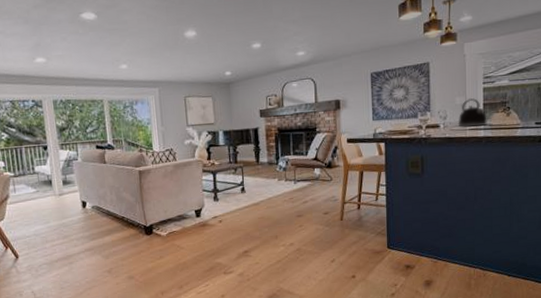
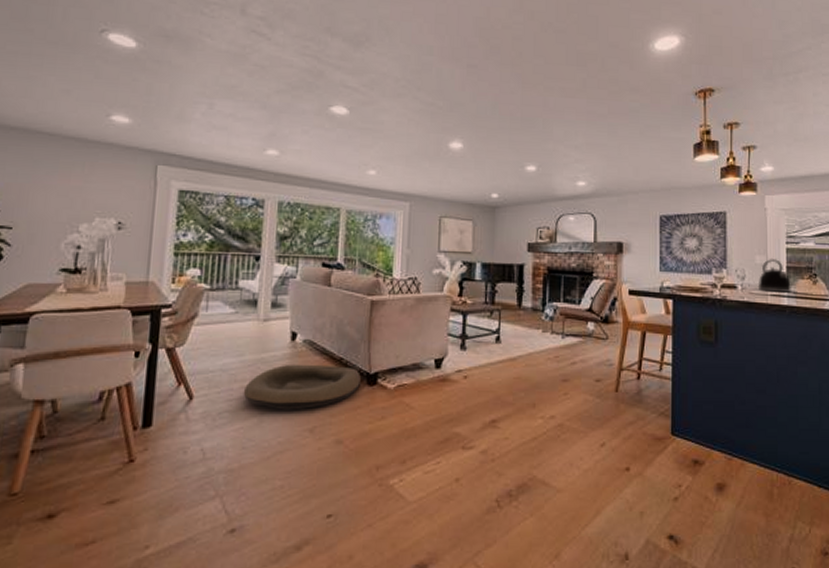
dog bed: none [54,223,140,259] -> present [243,364,361,410]

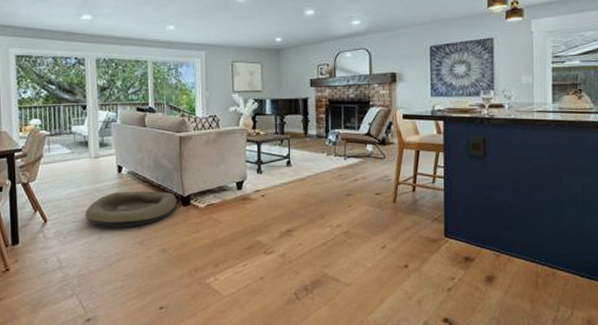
kettle: present [757,258,791,294] -> none [524,77,556,109]

